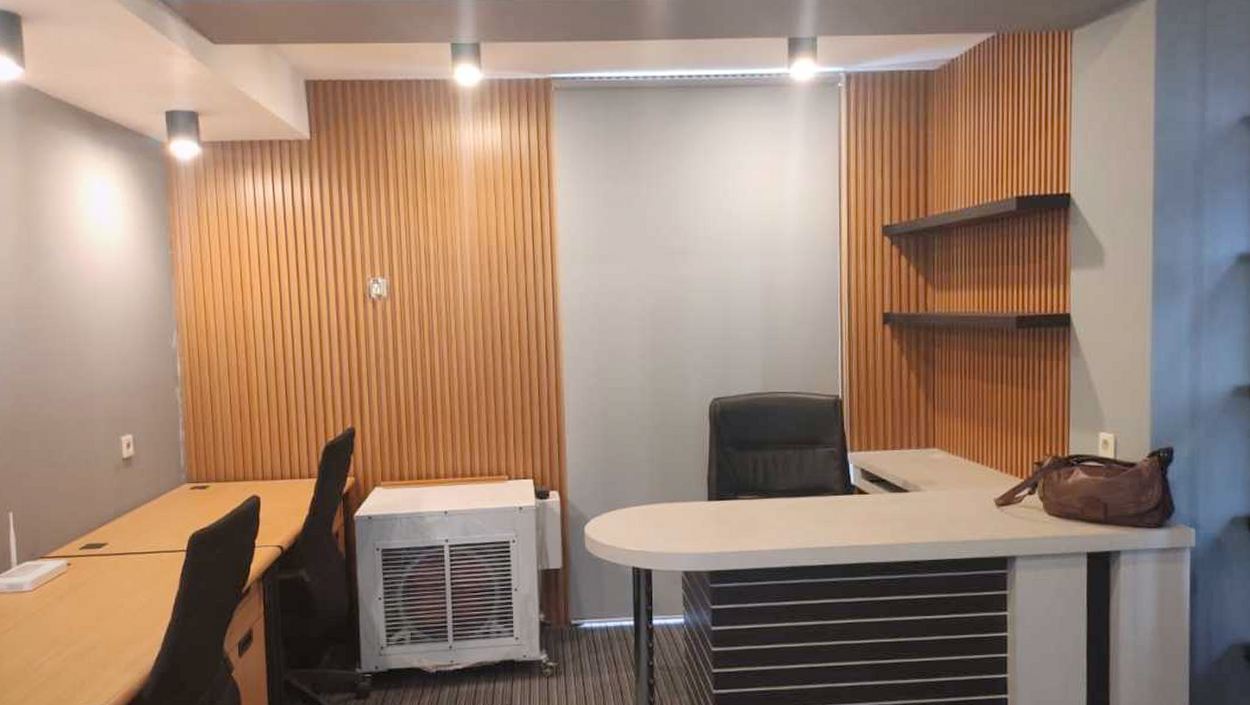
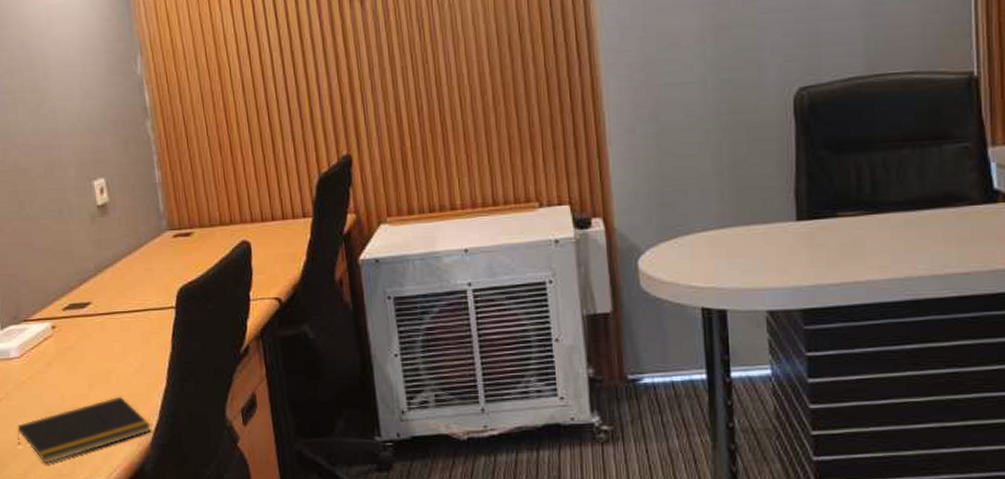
notepad: none [21,628,153,690] -> present [17,396,152,464]

